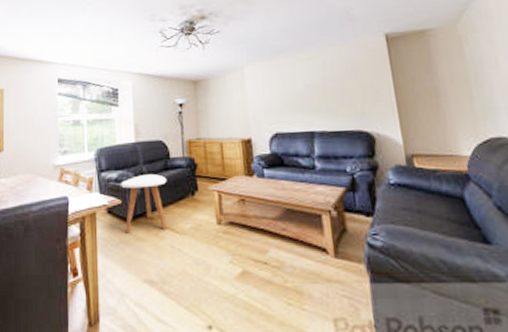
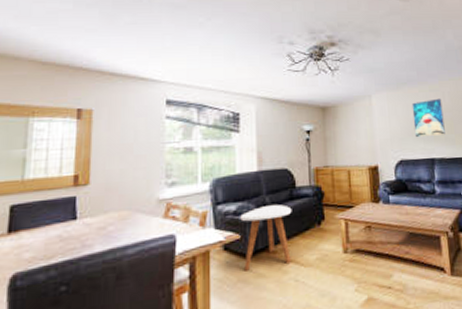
wall art: none [287,67,327,110] -> present [412,98,445,138]

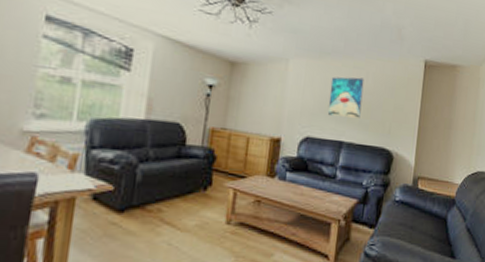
side table: present [240,204,292,271] -> none [113,159,178,227]

